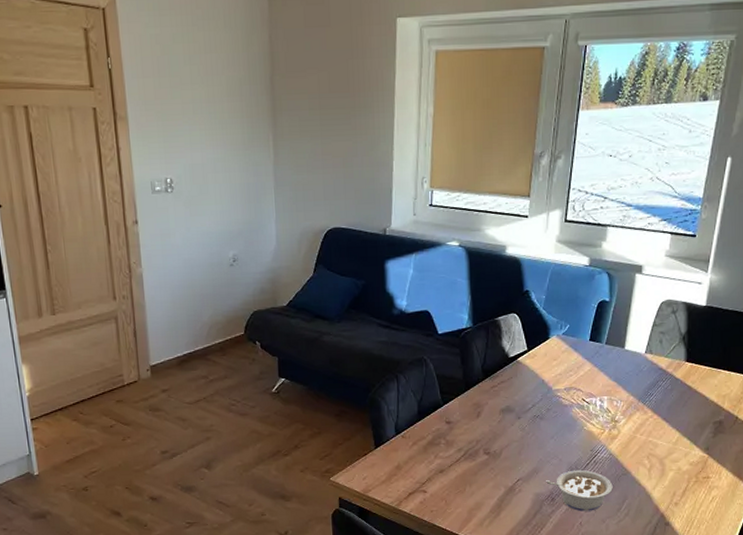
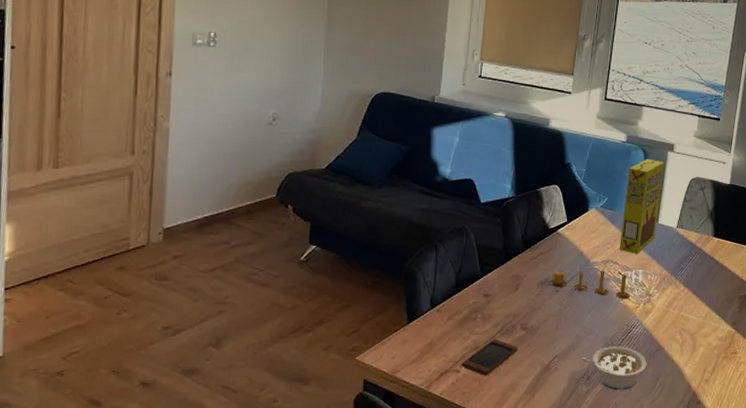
smartphone: none [428,463,482,496] -> present [461,339,519,376]
candle: none [511,396,596,426] -> present [549,269,631,300]
cereal box: none [583,282,632,382] -> present [620,158,664,255]

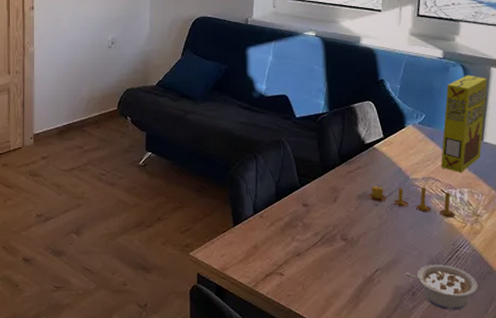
smartphone: present [461,339,519,376] -> none [285,247,340,282]

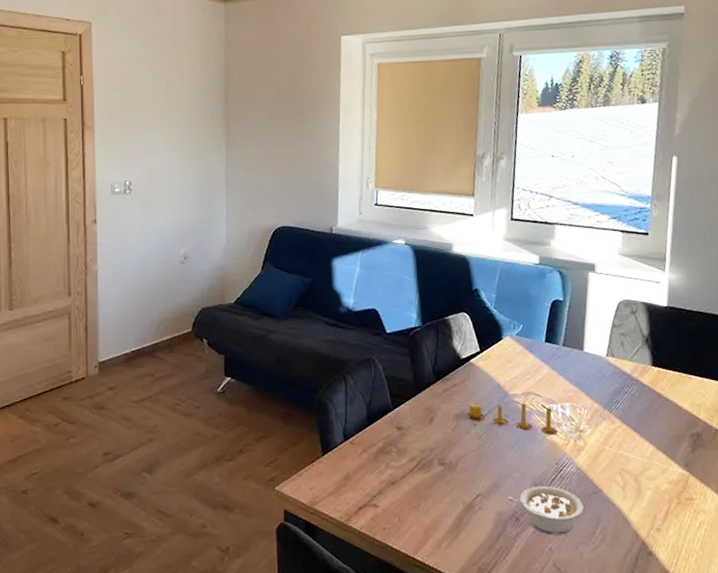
cereal box: present [441,75,488,174] -> none [540,281,586,387]

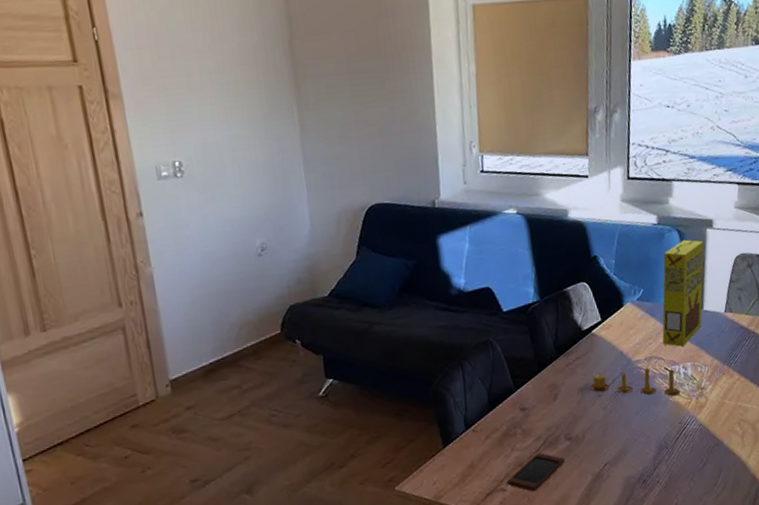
smartphone: none [379,474,438,512] -> present [506,453,566,492]
legume: present [508,486,584,535] -> none [635,445,706,491]
cereal box: none [540,281,586,387] -> present [662,239,704,348]

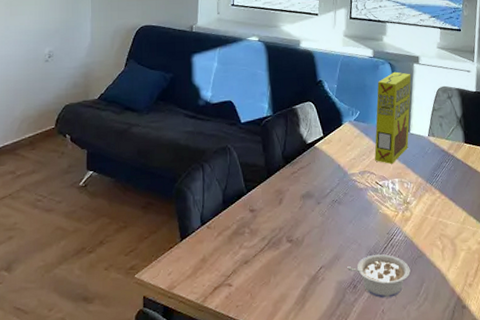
smartphone: present [506,453,566,492] -> none [233,252,286,289]
candle: present [589,366,681,397] -> none [310,179,390,209]
legume: none [635,445,706,491] -> present [347,254,410,298]

